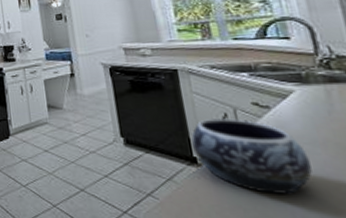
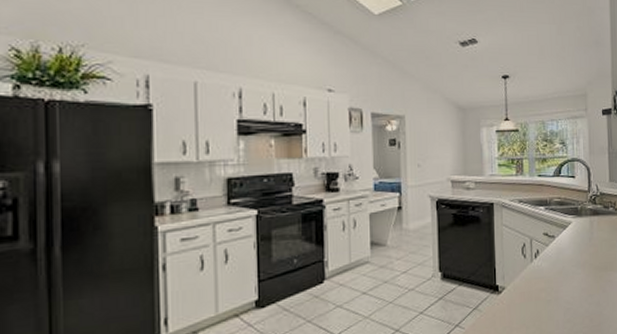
decorative bowl: present [191,118,312,194] -> none [497,248,573,311]

